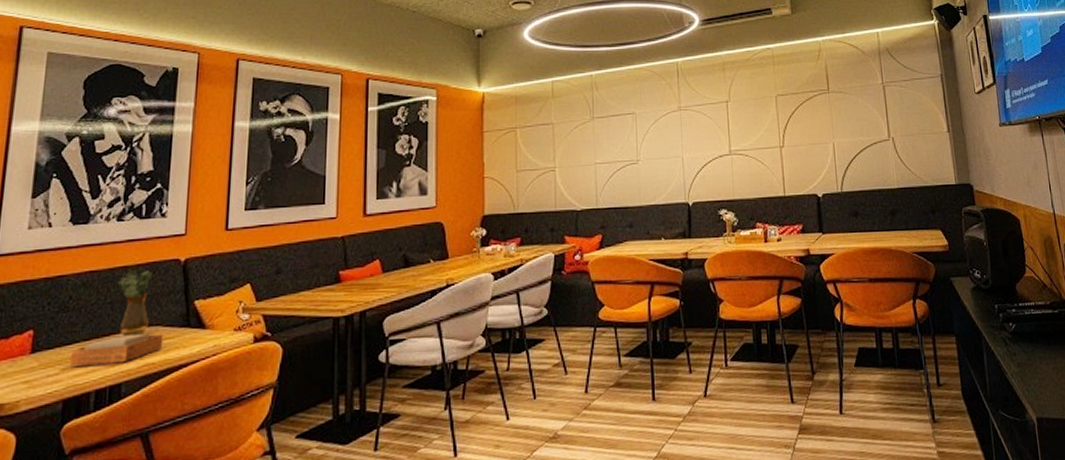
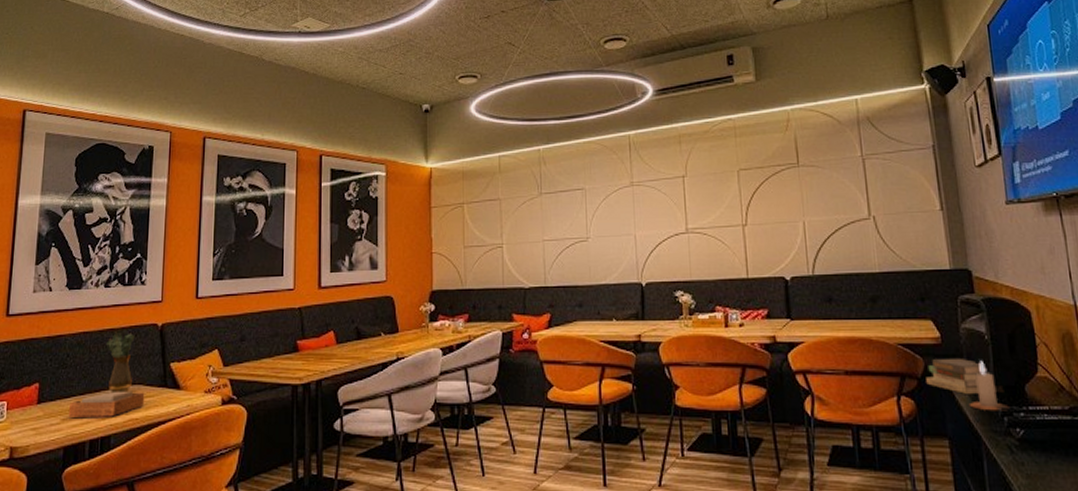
books: none [936,264,1000,295] -> present [926,359,1005,394]
candle: none [971,264,1004,309] -> present [968,360,1009,411]

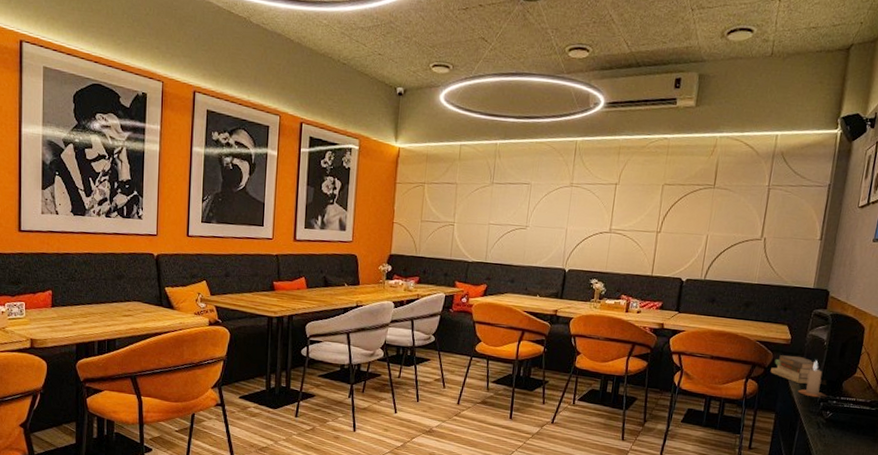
napkin holder: present [68,392,145,419] -> none [78,304,144,325]
vase: present [105,331,135,394] -> none [108,256,134,308]

